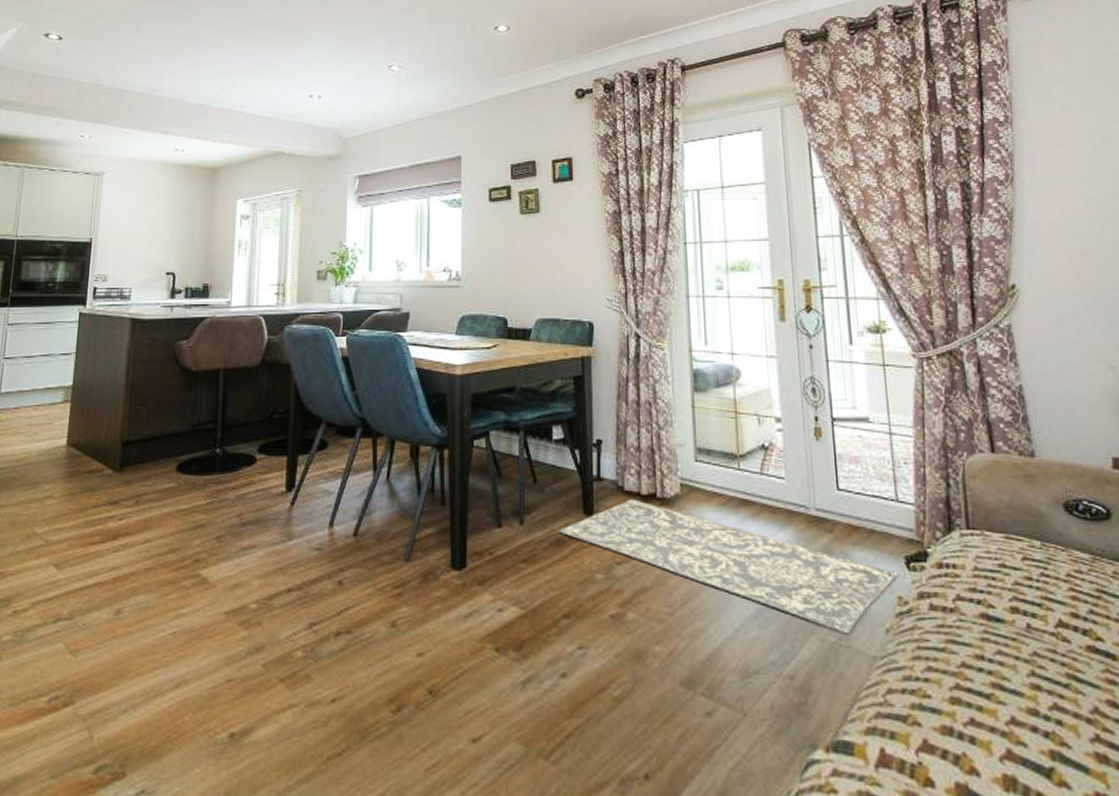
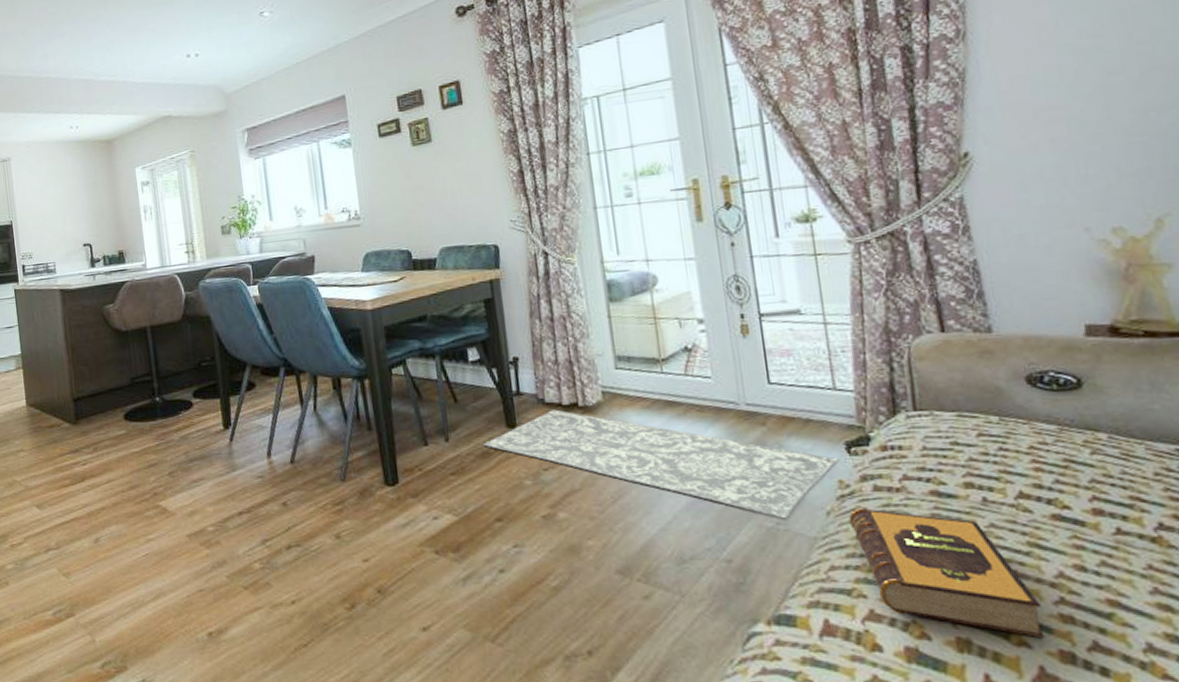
hardback book: none [906,627,1082,779] -> present [848,508,1045,639]

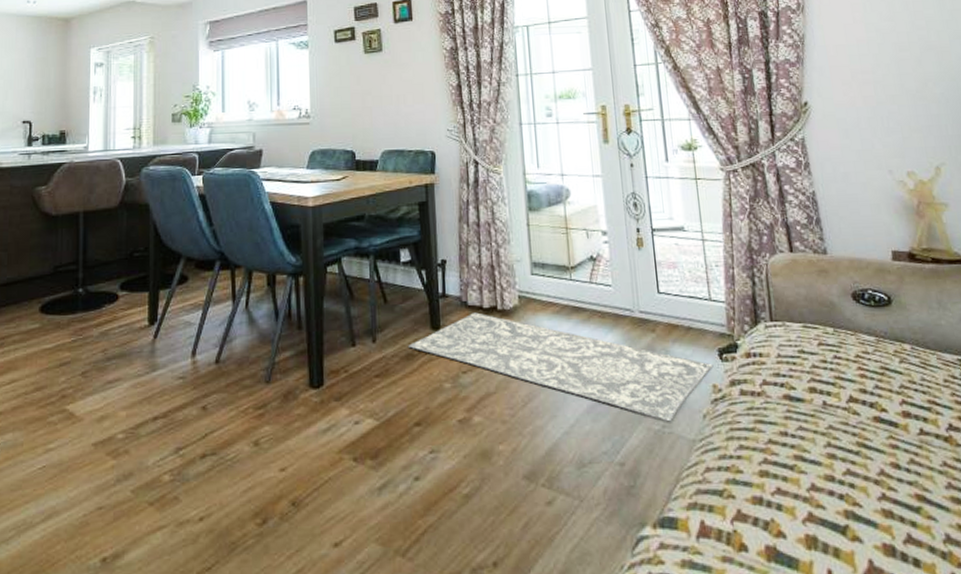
hardback book: present [848,508,1045,639] -> none [721,411,872,533]

